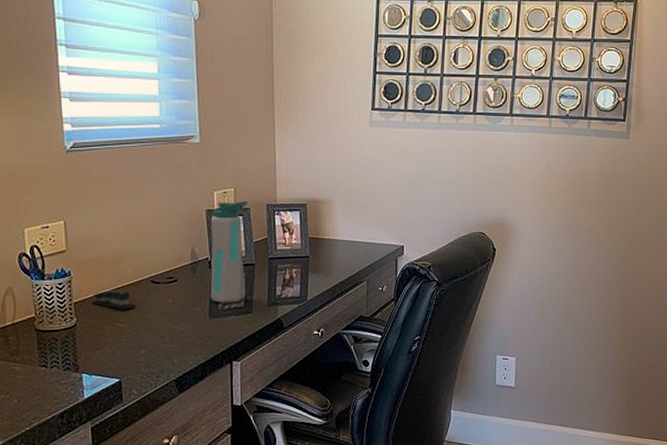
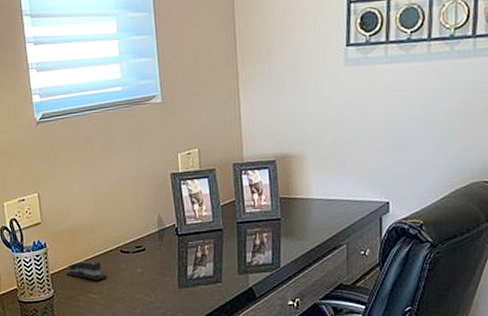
water bottle: present [210,200,248,303] -> none [176,161,214,272]

